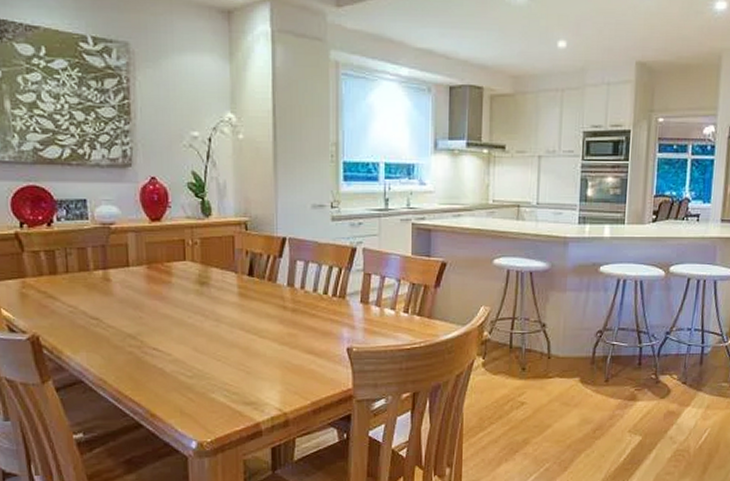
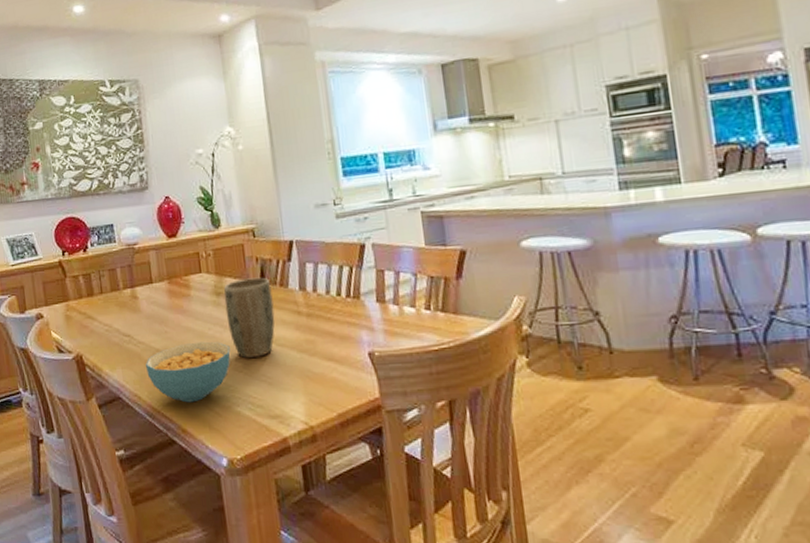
cereal bowl: none [115,329,210,388] -> present [146,341,231,403]
plant pot: none [208,270,260,347] -> present [223,277,275,358]

